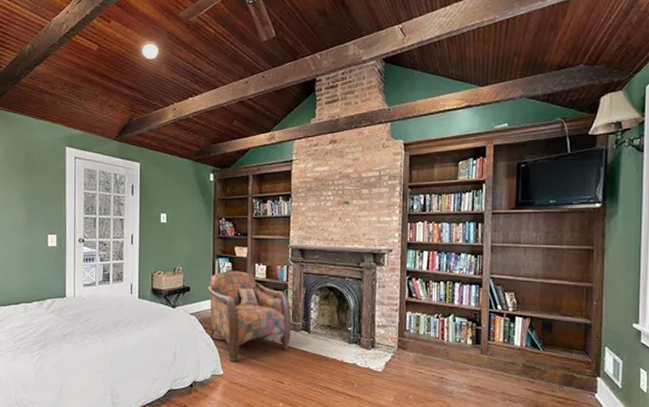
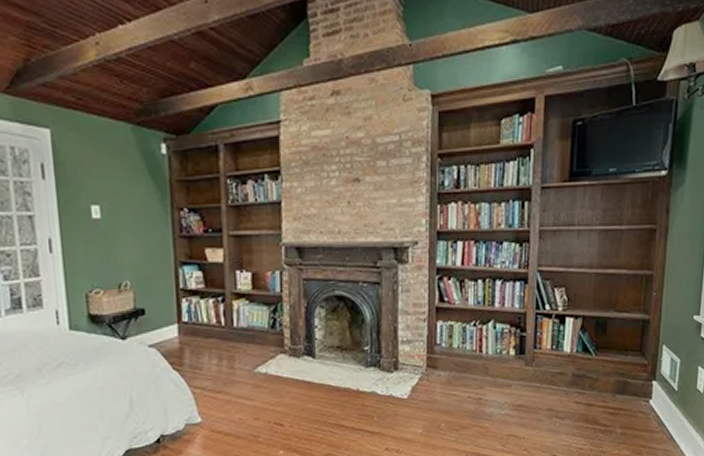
armchair: present [207,271,291,361] -> none [170,282,290,404]

